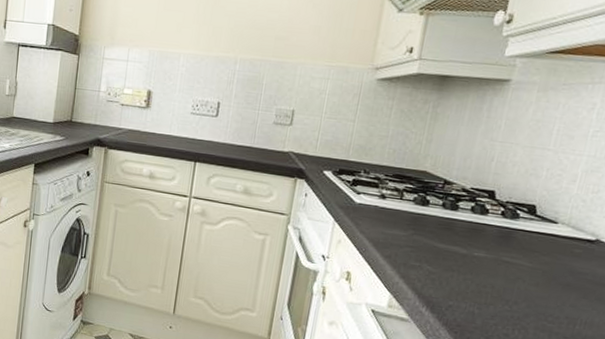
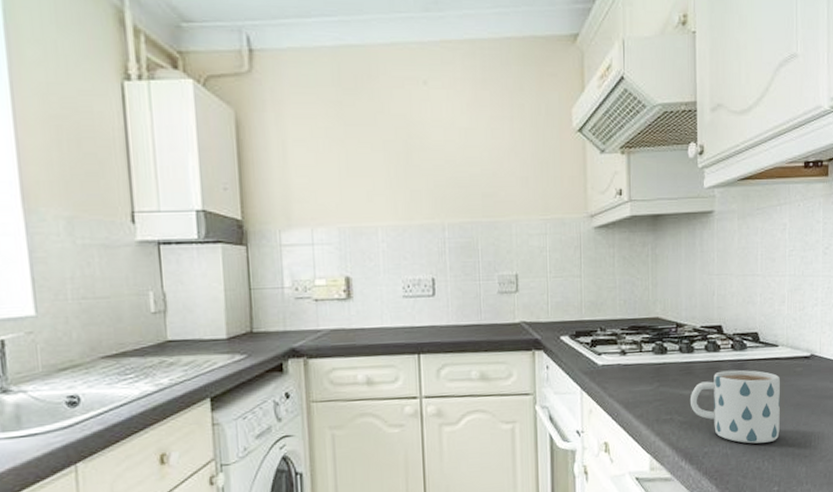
mug: none [443,234,552,314] -> present [689,369,780,444]

